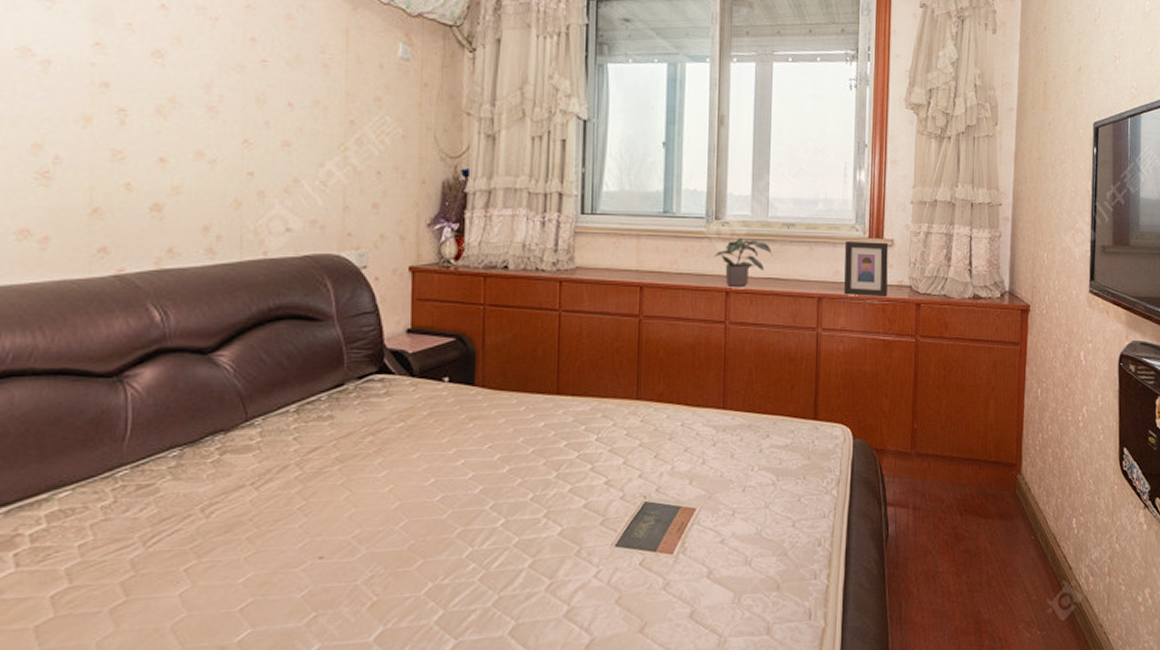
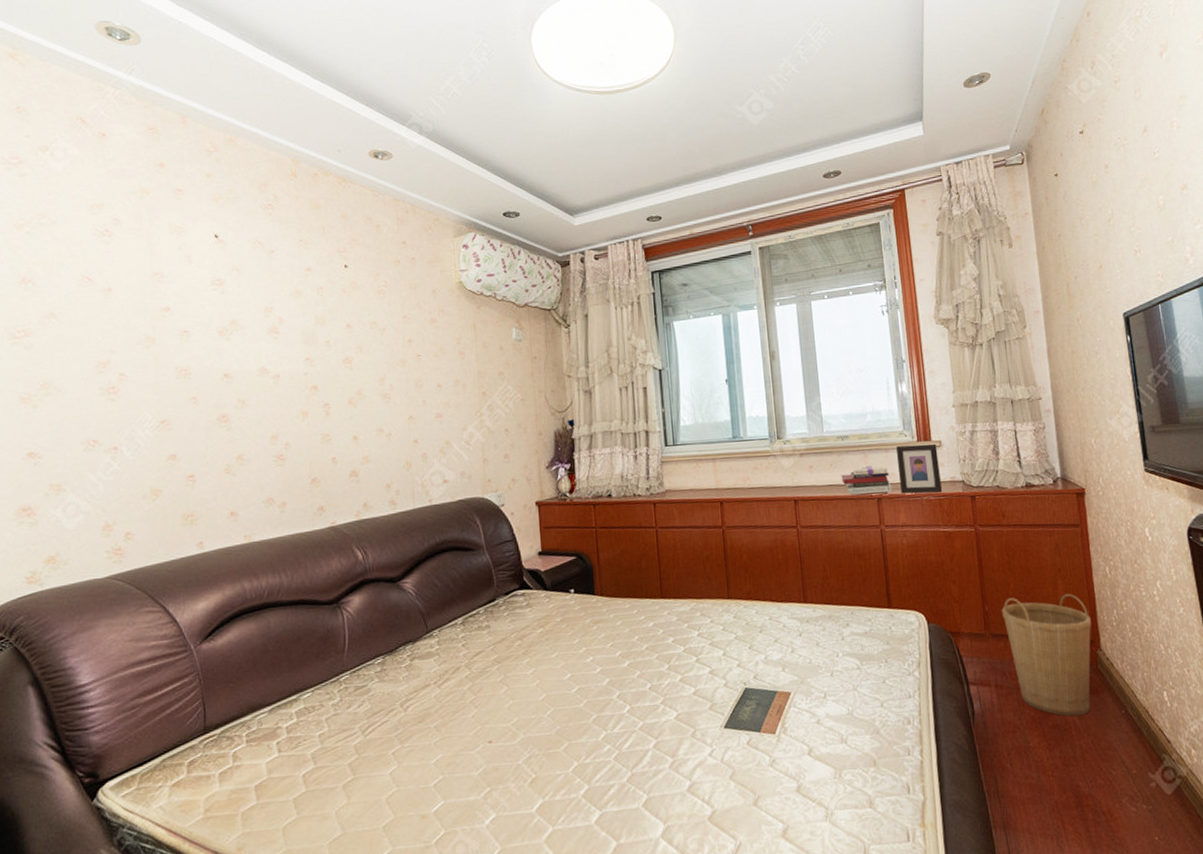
potted plant: present [714,237,772,288] -> none [780,452,831,497]
books: none [781,260,835,294] -> present [841,464,892,496]
basket: none [930,415,1017,541] -> present [1001,593,1092,716]

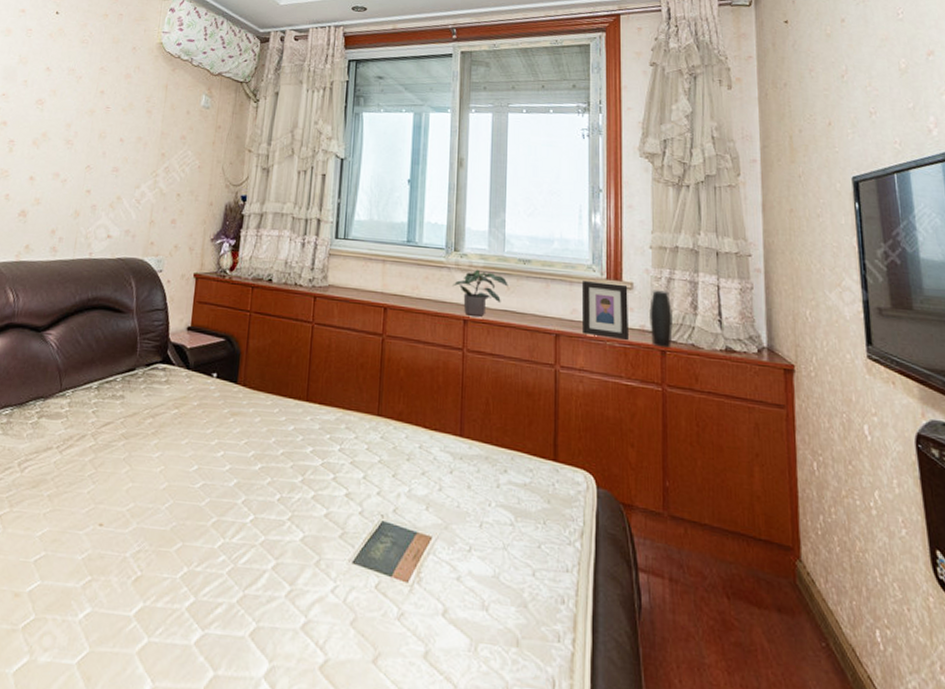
potted plant: none [780,452,831,497] -> present [453,269,508,318]
books: present [841,464,892,496] -> none [518,295,573,331]
vase: none [957,442,980,494] -> present [648,289,673,349]
basket: present [1001,593,1092,716] -> none [685,476,792,638]

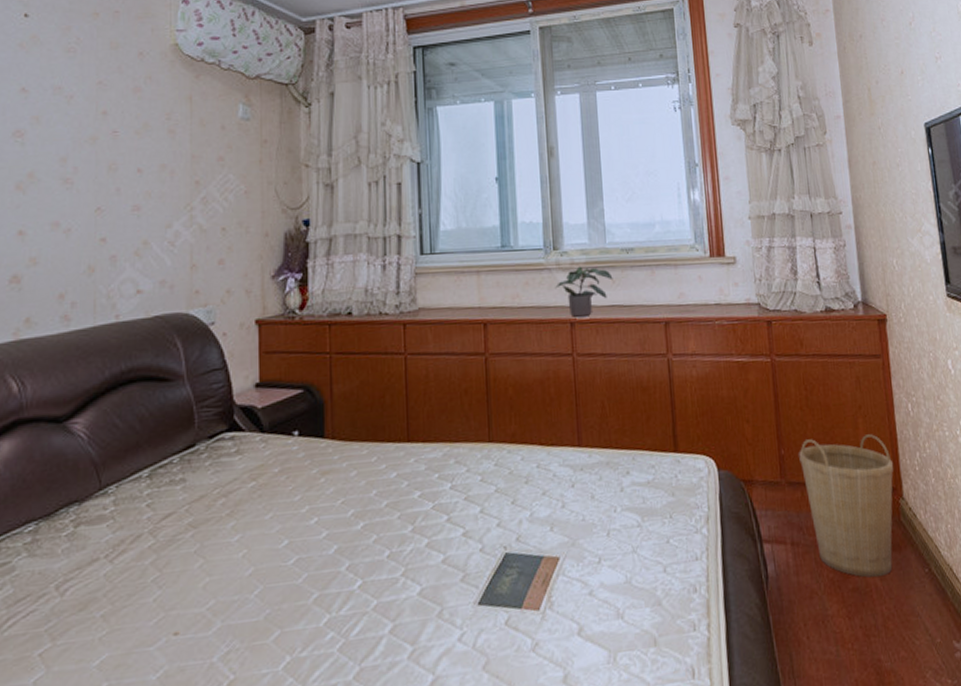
picture frame: present [581,281,630,341] -> none [686,260,737,318]
vase: present [648,289,673,349] -> none [752,259,777,319]
basket: none [685,476,792,638] -> present [799,434,894,578]

